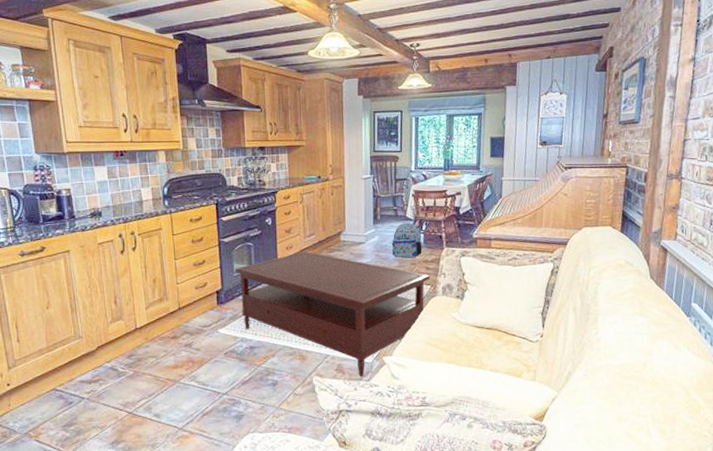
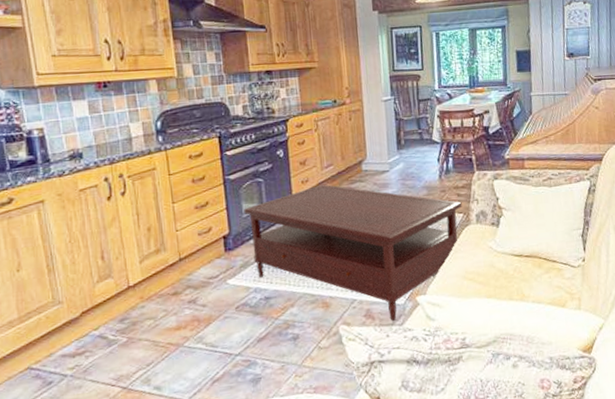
backpack: present [391,223,422,258] -> none [418,146,452,185]

